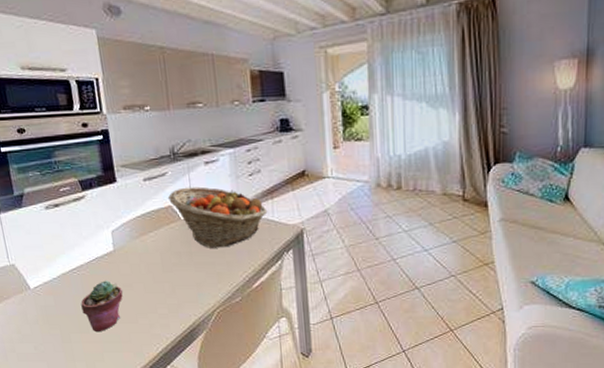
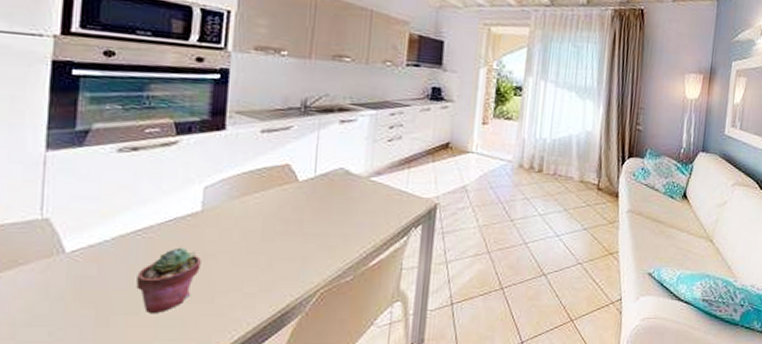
fruit basket: present [168,186,268,248] -> none [288,145,402,218]

